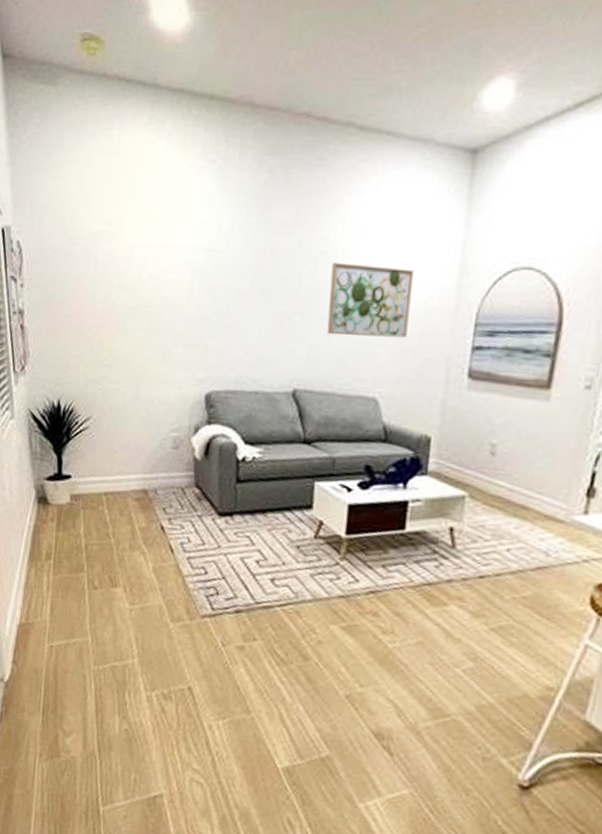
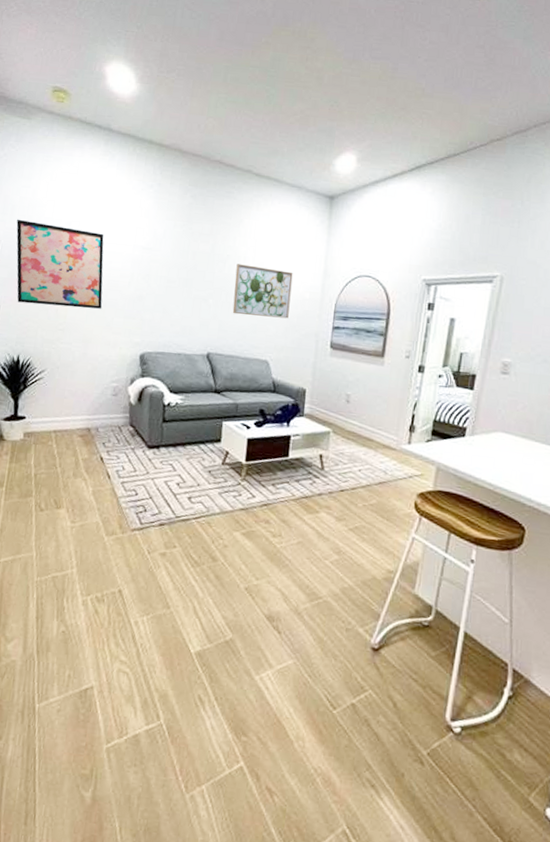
wall art: none [47,223,156,337] -> present [16,219,104,309]

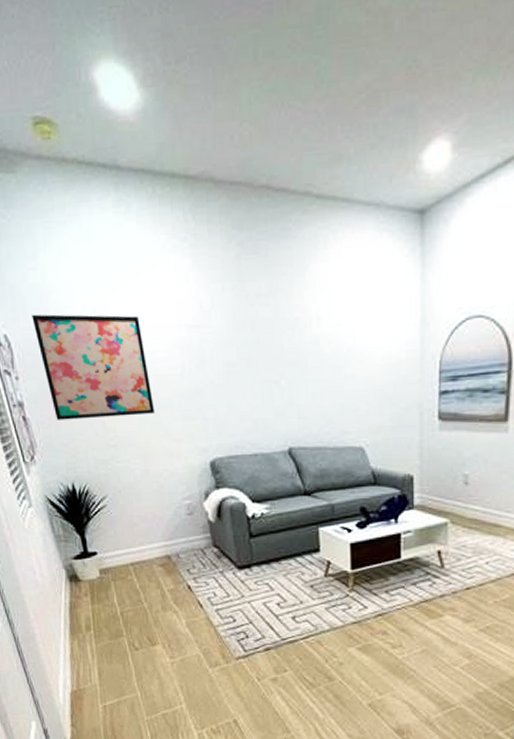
wall art: present [232,264,293,319] -> none [308,326,382,395]

